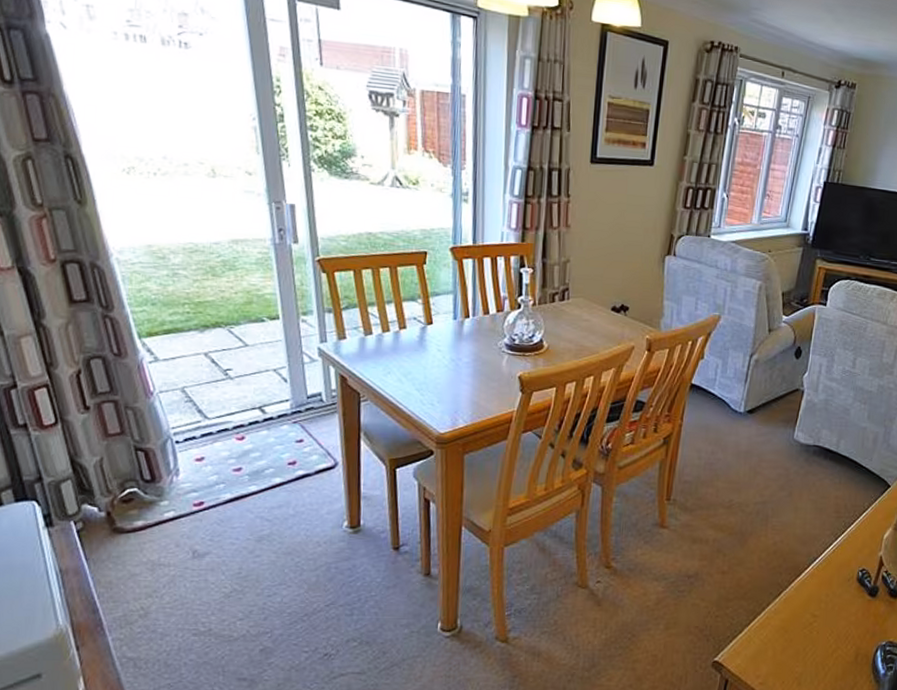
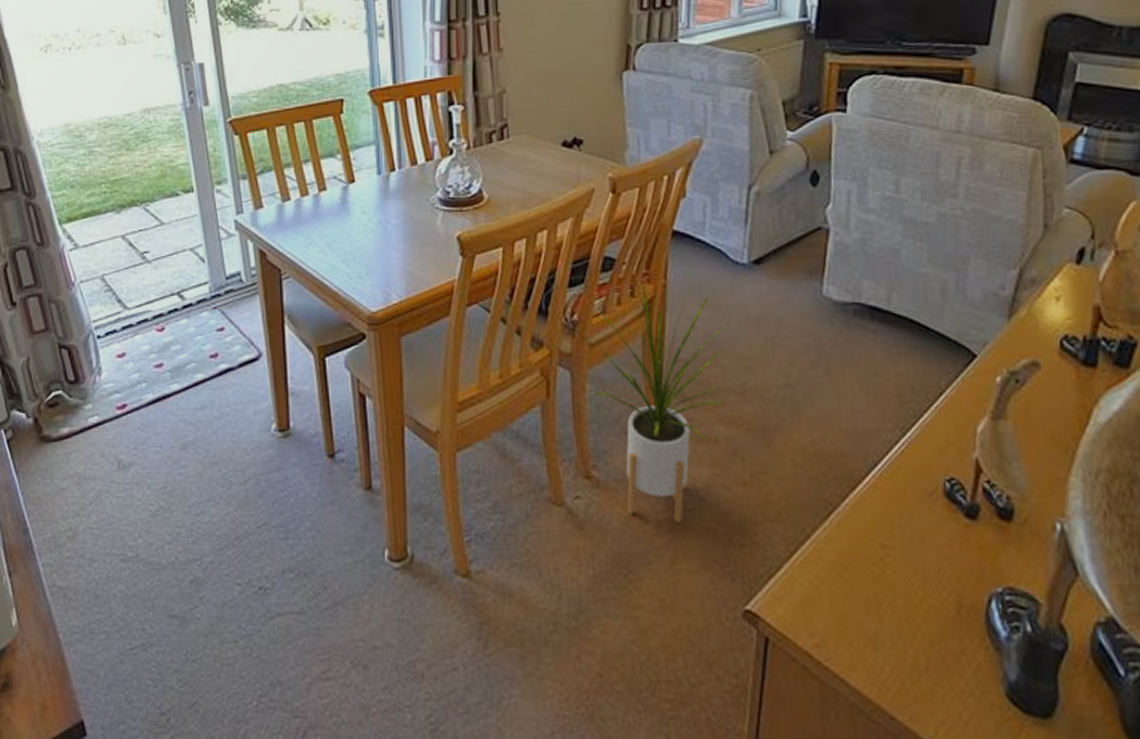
house plant: none [618,418,727,600] -> present [593,275,731,523]

